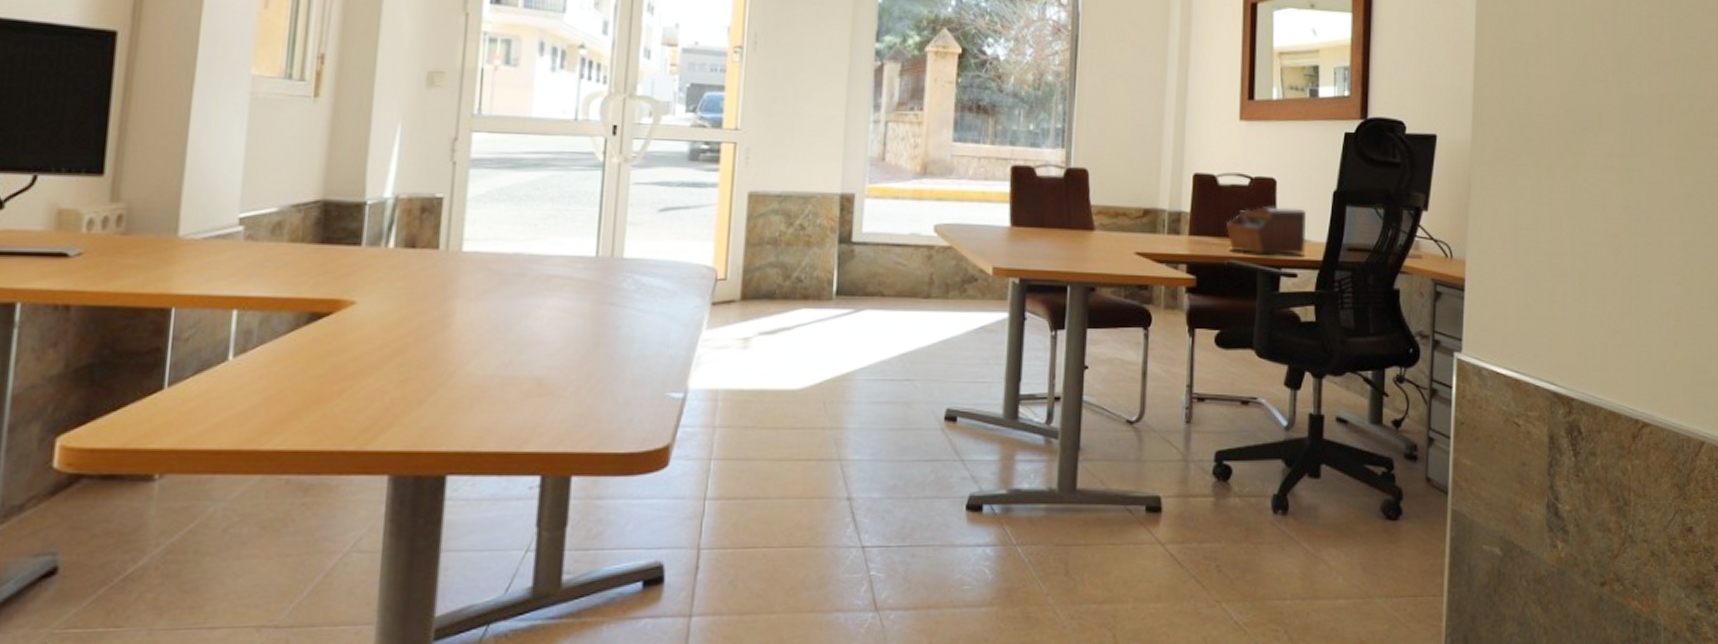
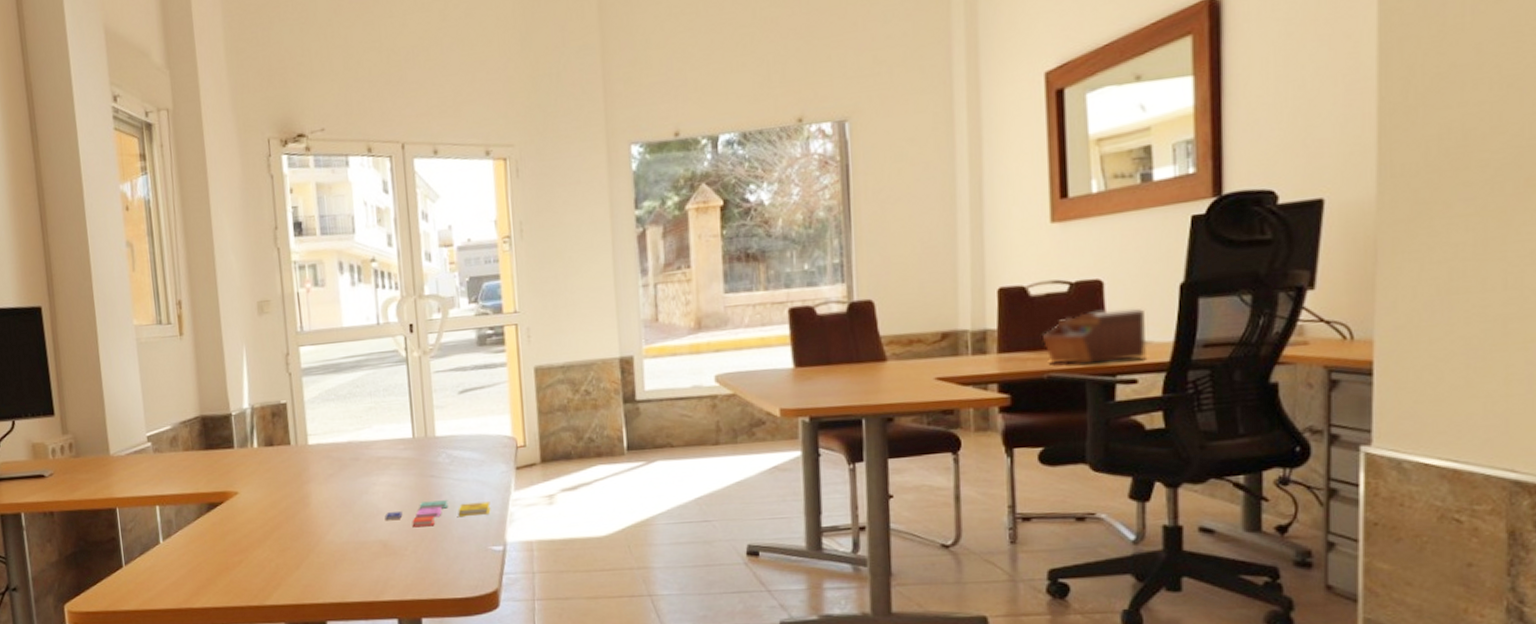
books: none [545,333,676,364] -> present [384,500,491,528]

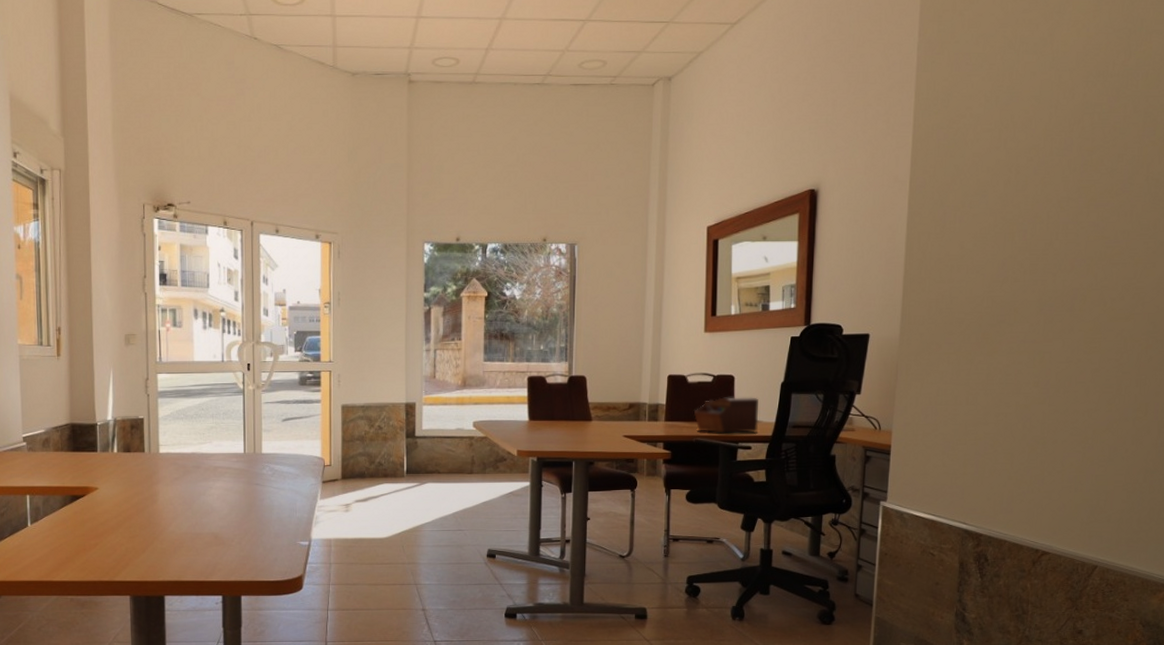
books: present [384,500,491,528] -> none [217,504,301,524]

